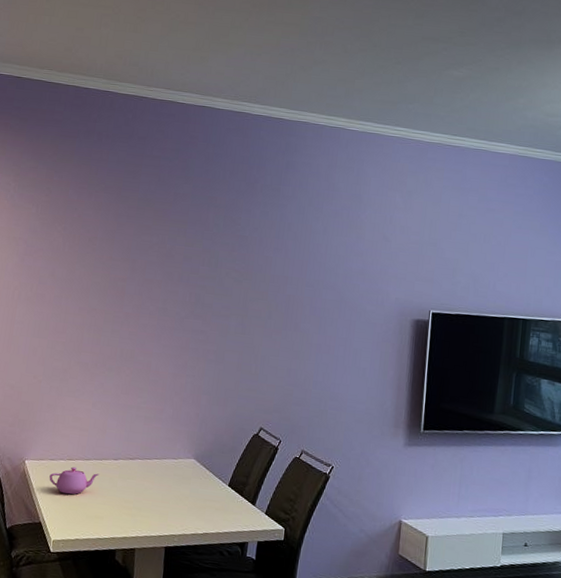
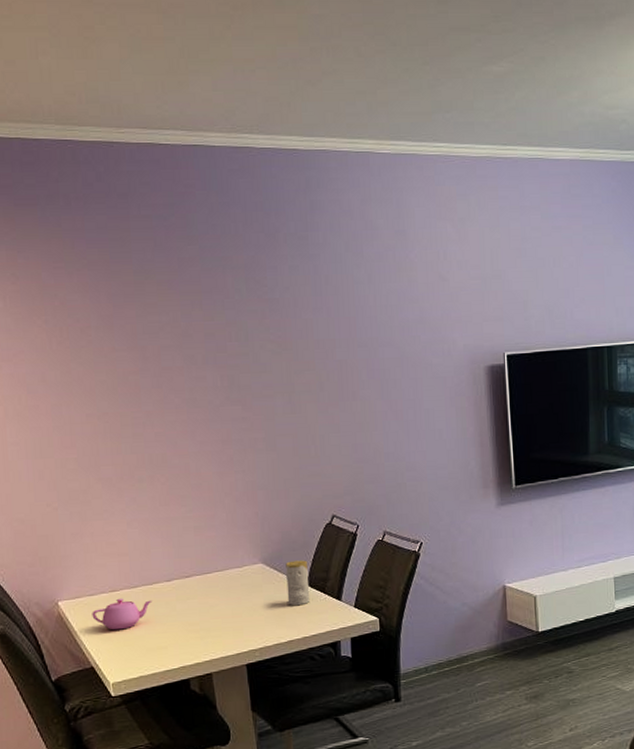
candle: none [209,461,232,503] -> present [285,560,310,605]

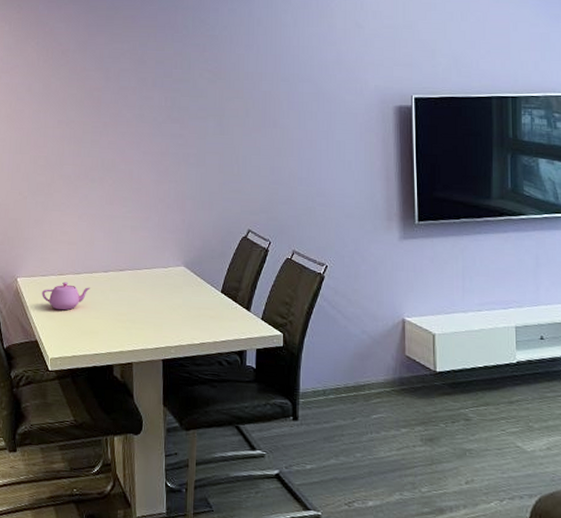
candle: present [285,560,310,605] -> none [203,267,224,310]

